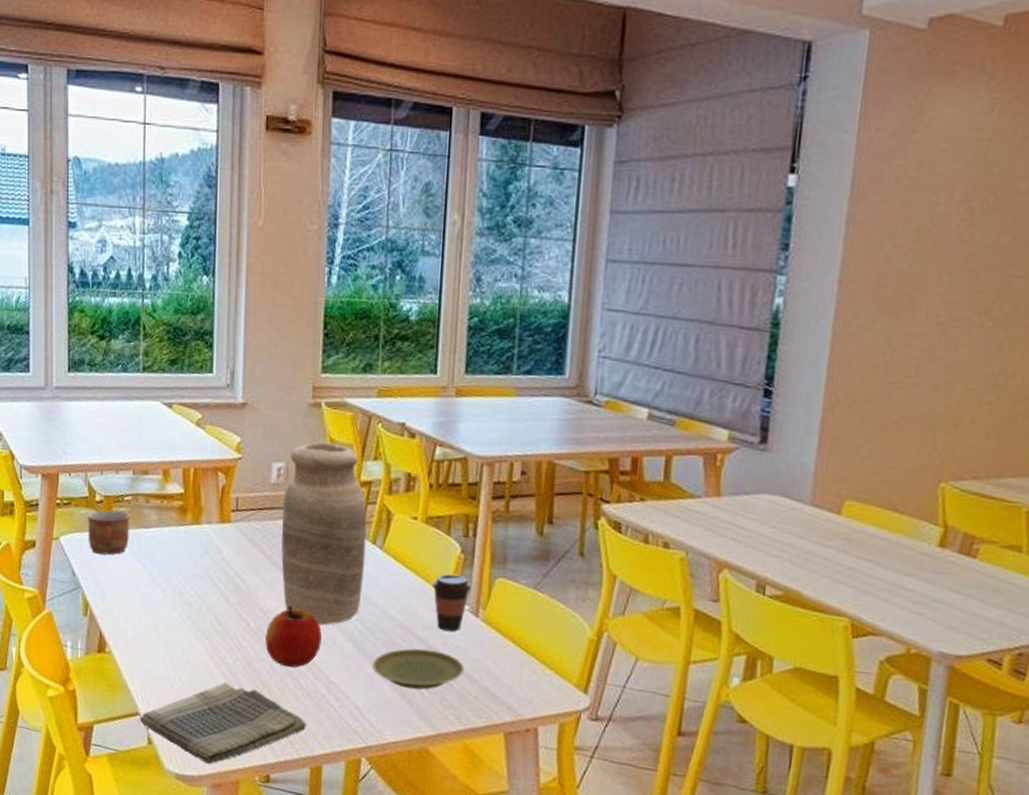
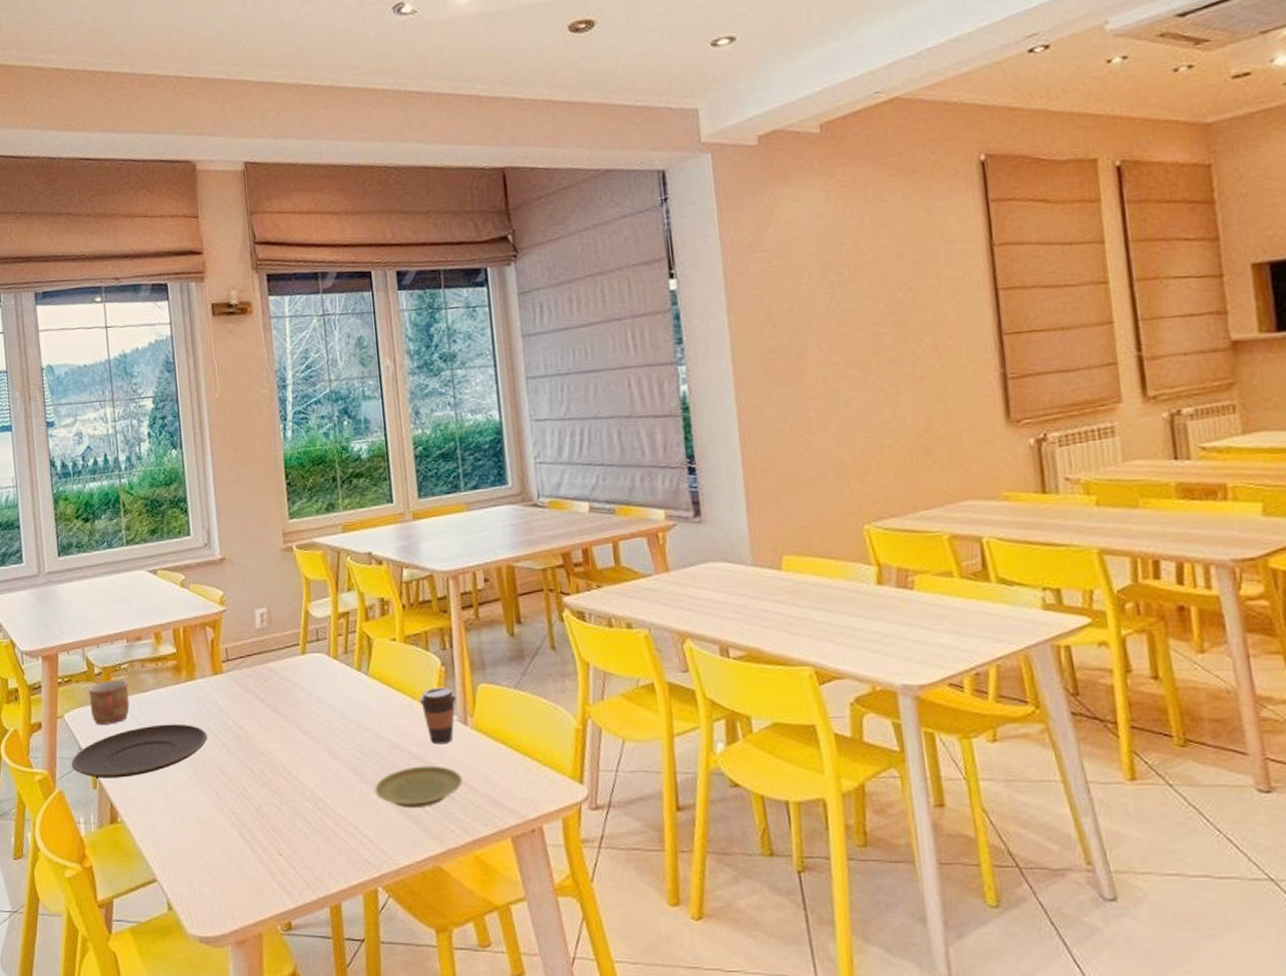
plate: none [63,562,208,611] -> present [71,723,208,778]
dish towel: present [140,681,307,764] -> none [158,832,321,920]
apple: present [265,605,322,668] -> none [269,744,323,807]
vase: present [281,442,367,626] -> none [269,582,355,759]

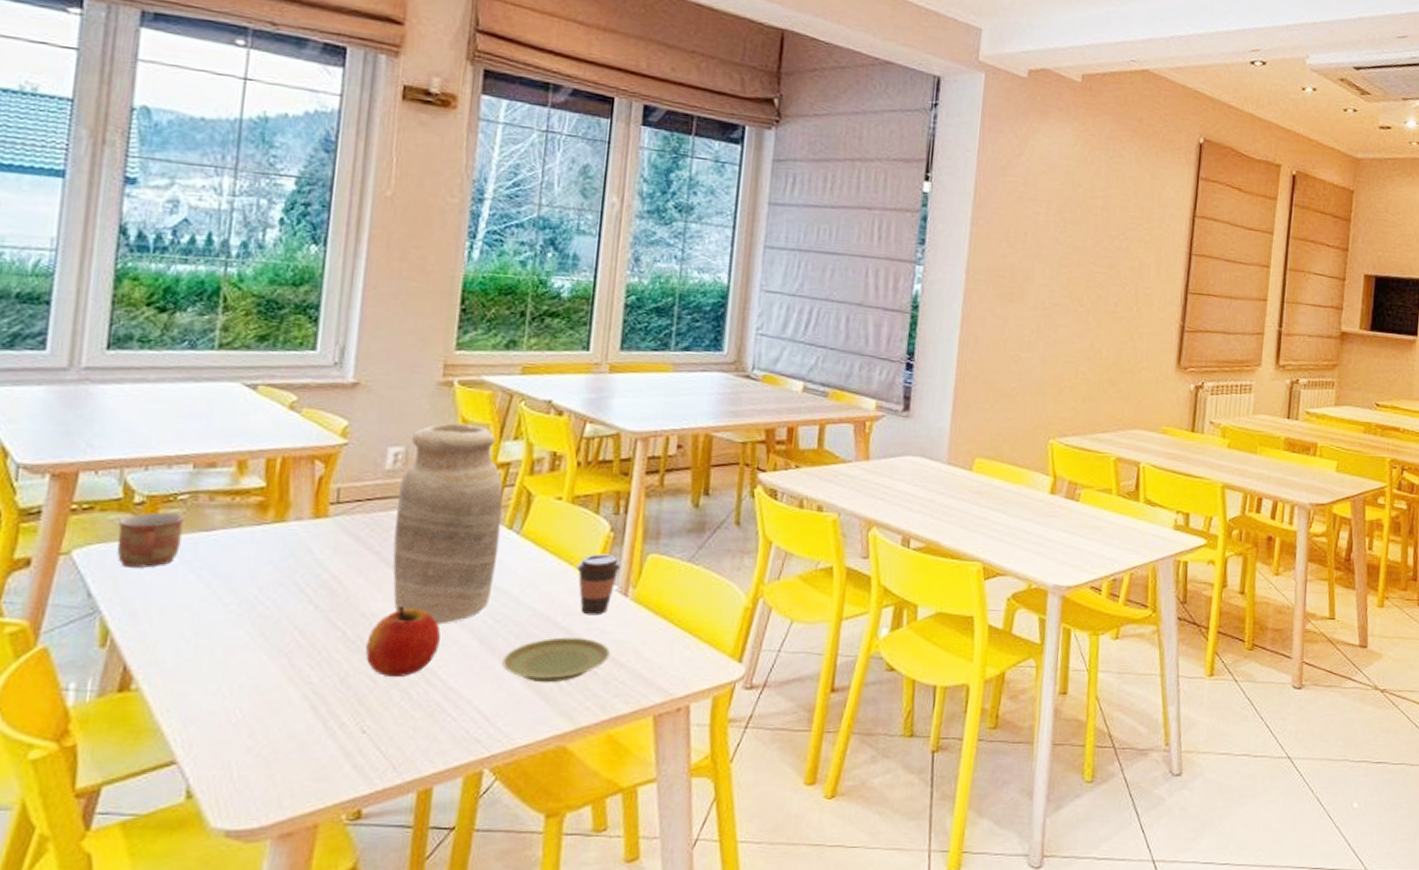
plate: present [71,723,208,778] -> none [70,572,291,635]
vase: none [269,582,355,759] -> present [392,422,503,625]
apple: none [269,744,323,807] -> present [365,606,441,678]

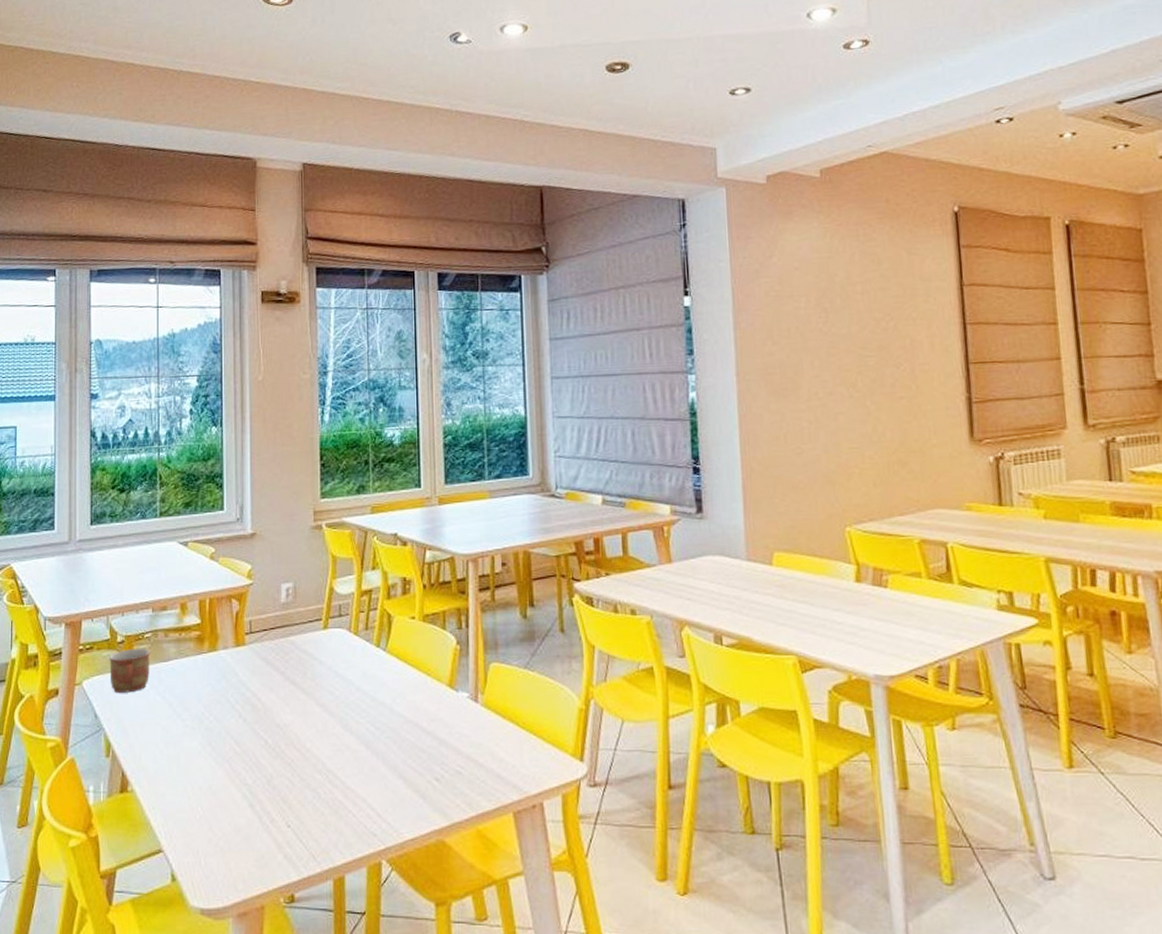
apple: present [365,606,441,678] -> none [283,717,336,779]
vase: present [392,422,503,625] -> none [292,559,371,732]
plate: present [502,637,610,683] -> none [385,741,470,783]
coffee cup: present [576,554,622,616] -> none [433,665,470,721]

